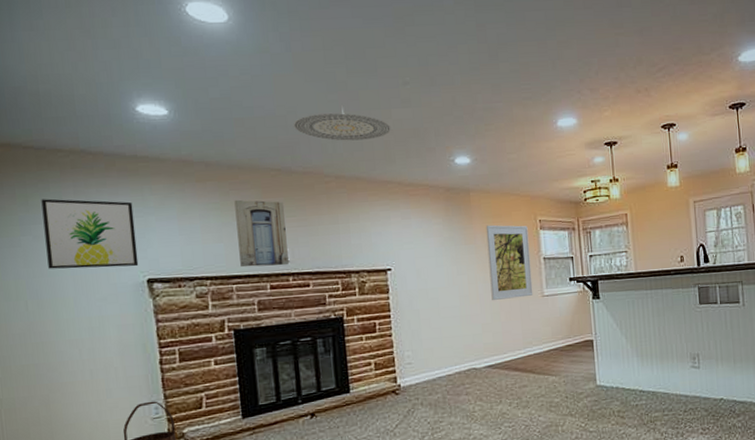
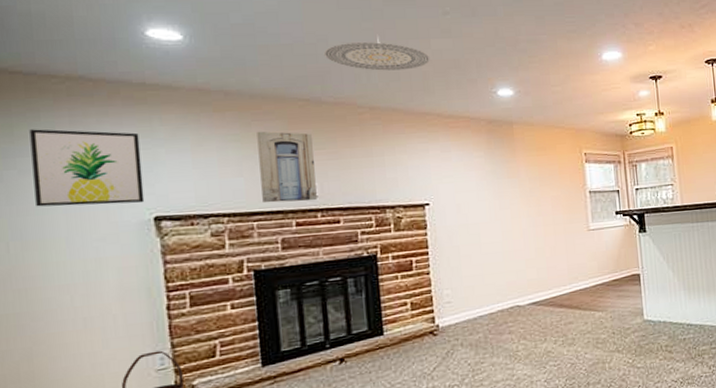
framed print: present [485,225,533,301] -> none [529,158,579,236]

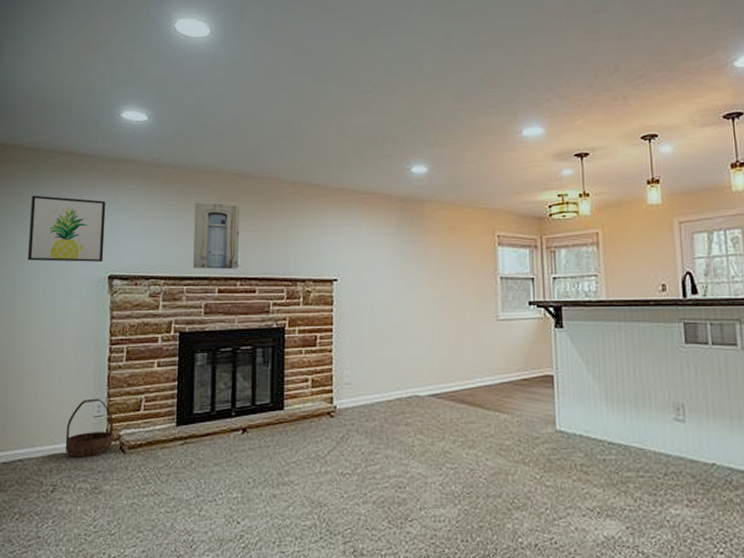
ceiling light: present [323,34,431,71] -> none [256,113,350,148]

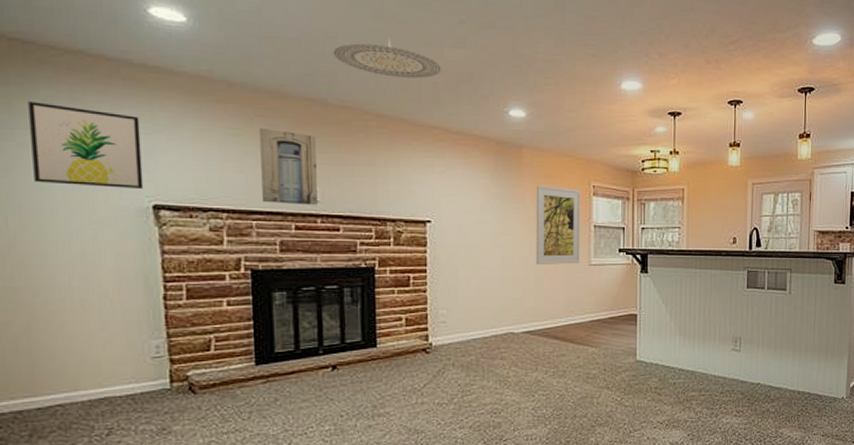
basket: present [65,398,113,458] -> none [117,339,179,400]
ceiling light: none [256,113,350,148] -> present [332,37,443,79]
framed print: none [439,238,487,322] -> present [536,185,580,265]

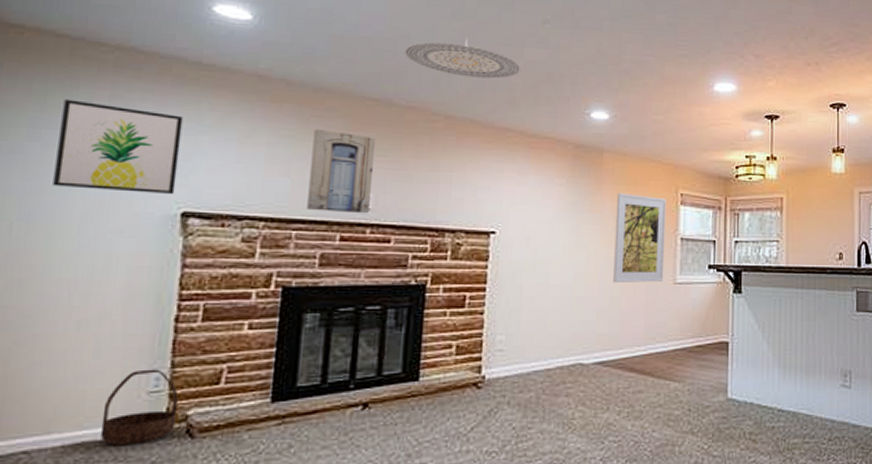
basket: none [117,339,179,400] -> present [100,369,179,446]

